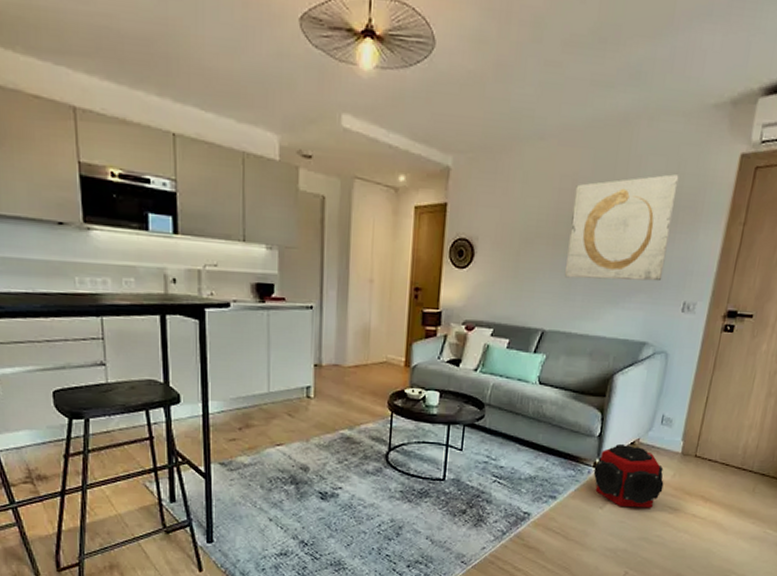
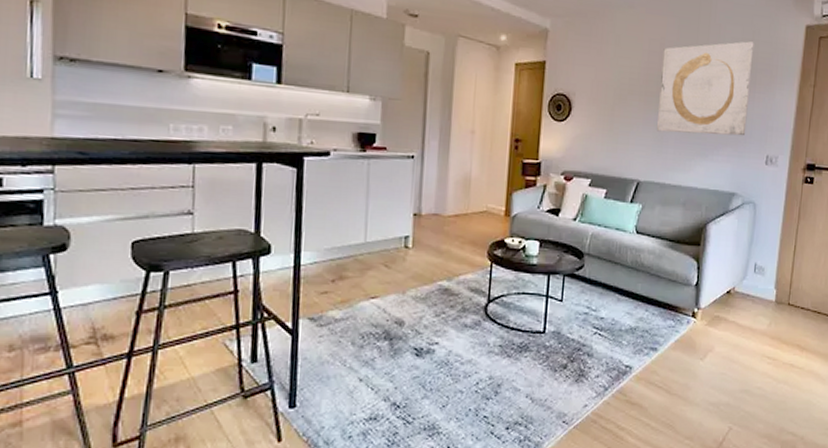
speaker: present [593,443,664,508] -> none [692,292,761,359]

